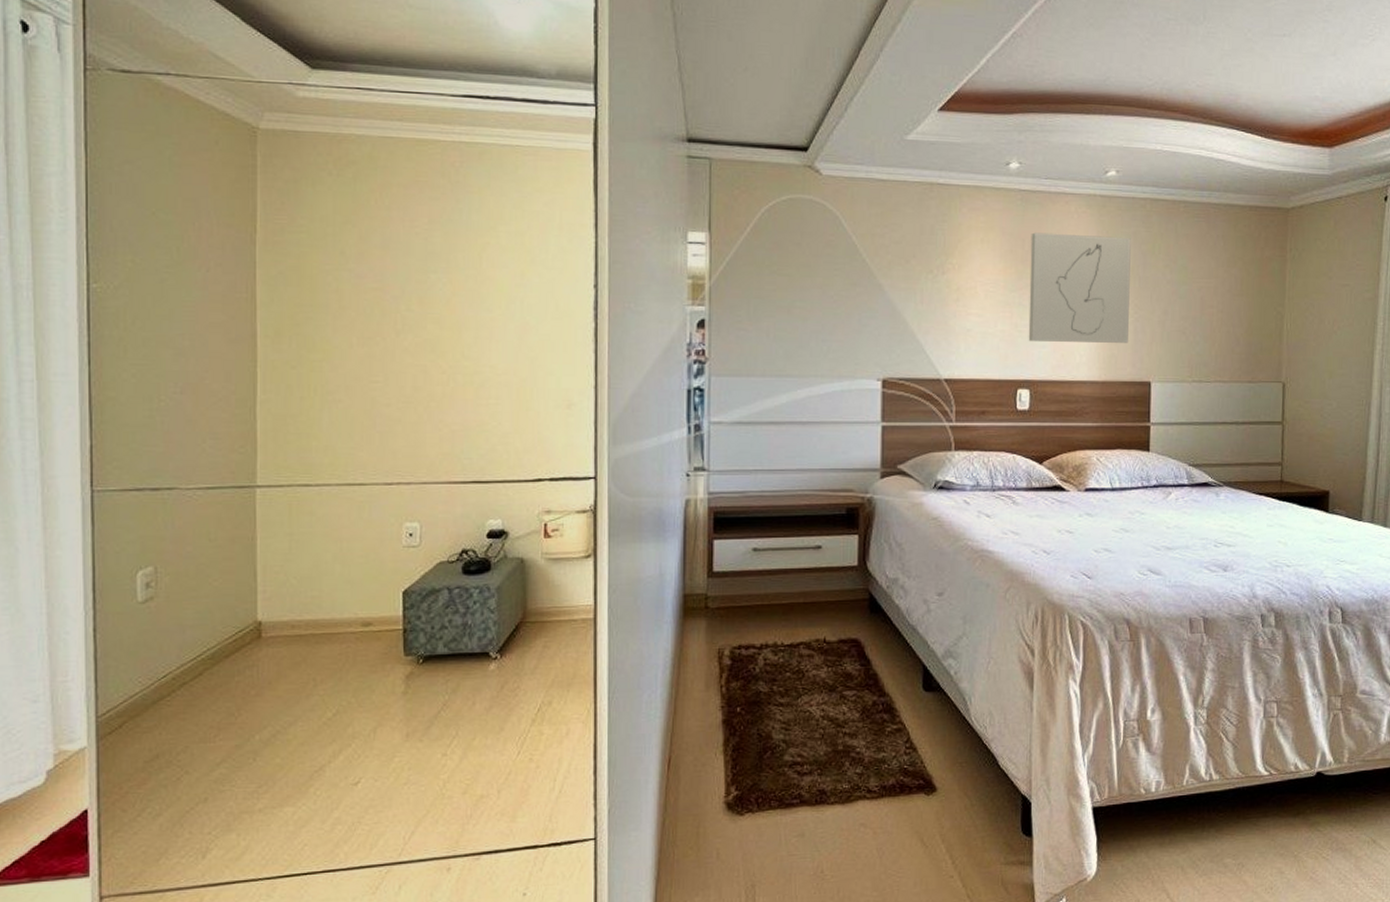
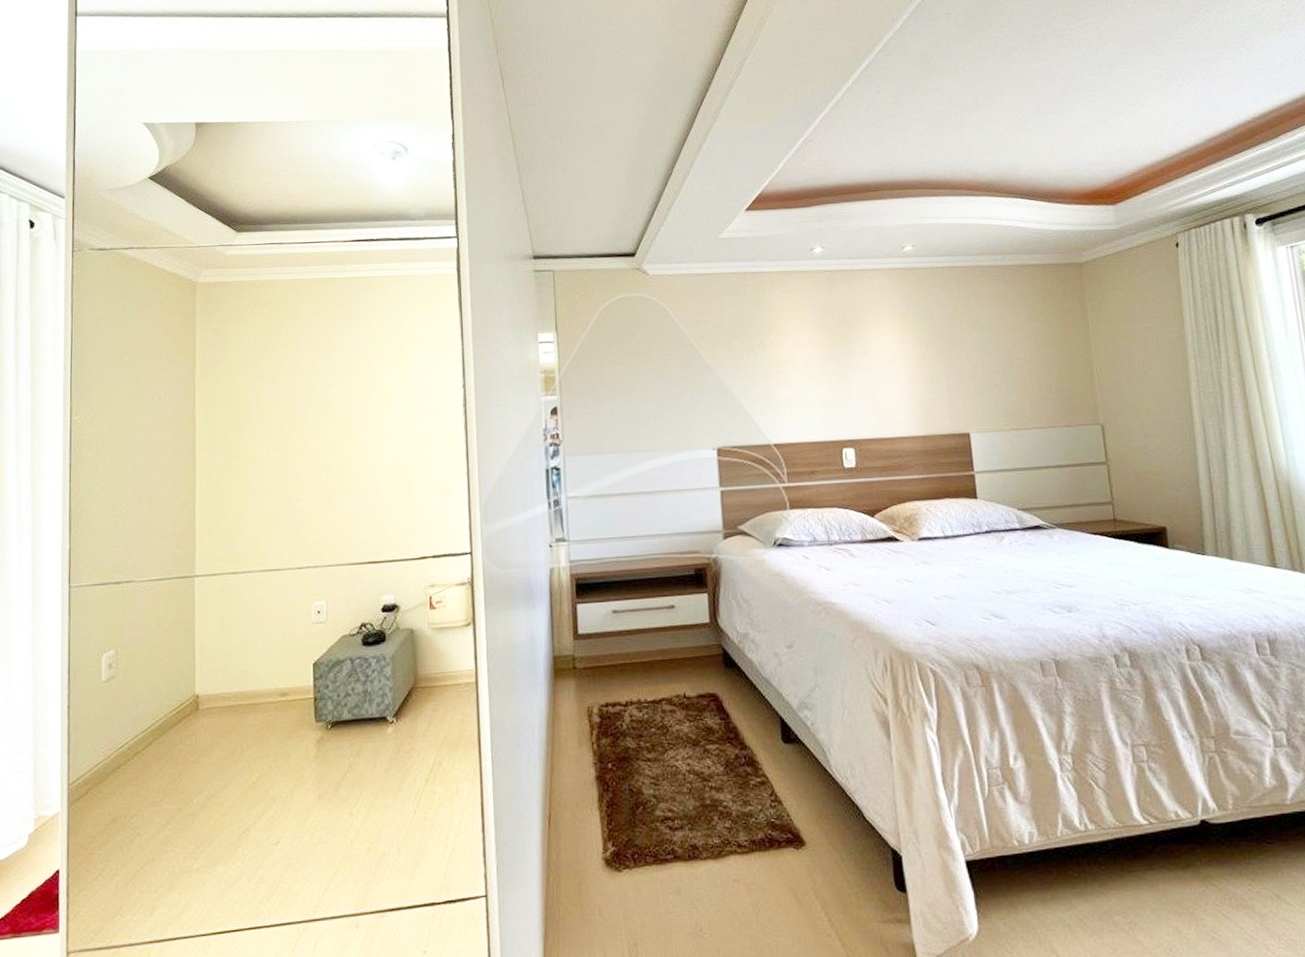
wall art: present [1028,232,1131,343] -> none [839,303,943,404]

